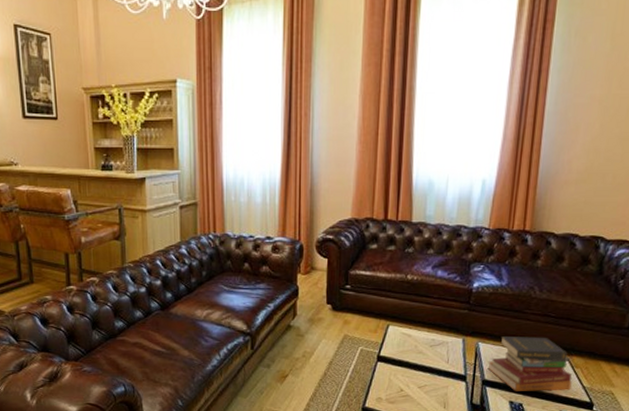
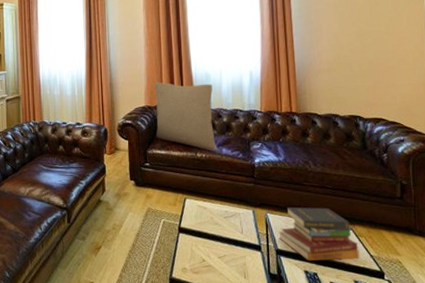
pillow: none [361,189,435,273] -> present [154,82,217,151]

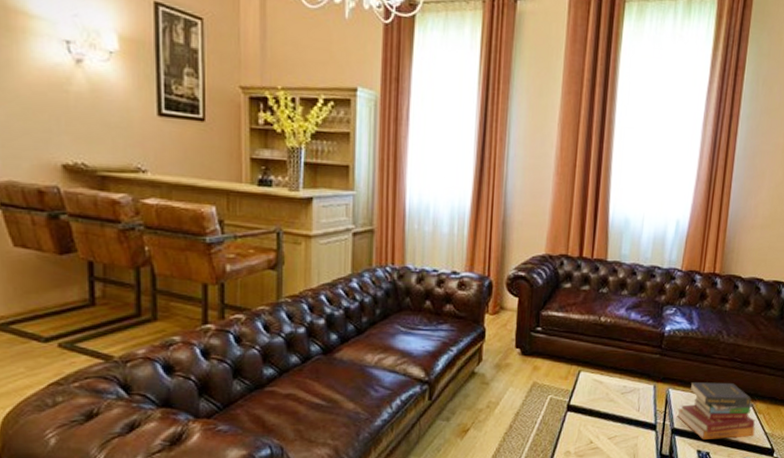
pillow: present [154,82,217,151] -> none [554,224,631,315]

